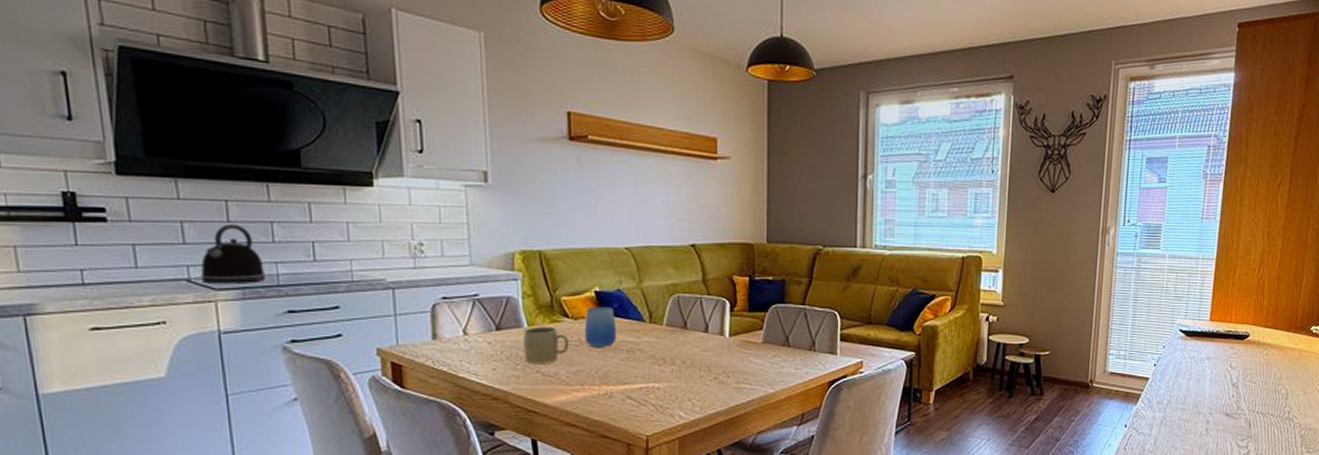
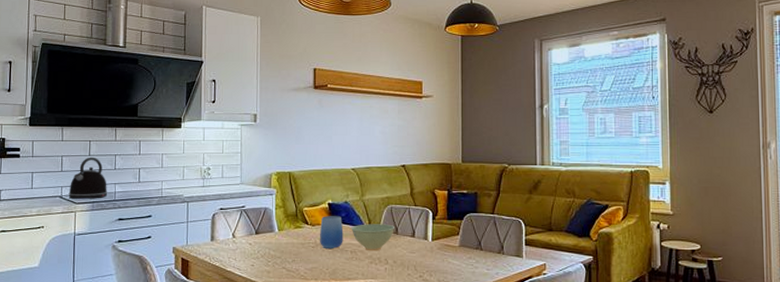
mug: present [523,327,570,365] -> none [274,232,308,262]
bowl: none [627,317,684,350] -> present [352,224,395,252]

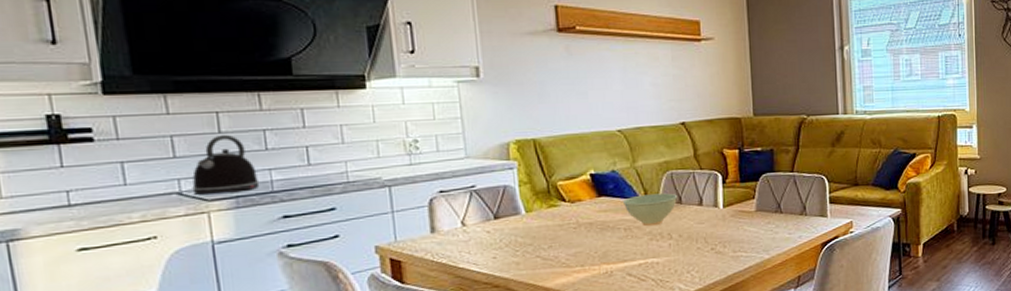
cup: present [320,215,344,249] -> none [582,187,614,228]

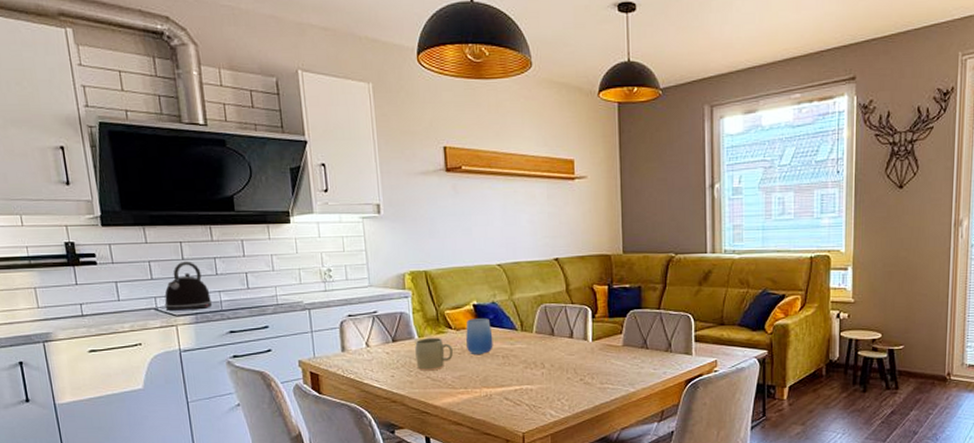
mug: none [521,212,568,250] -> present [415,338,454,371]
cup: none [582,187,614,228] -> present [466,317,493,354]
bowl: present [623,193,678,227] -> none [502,325,551,356]

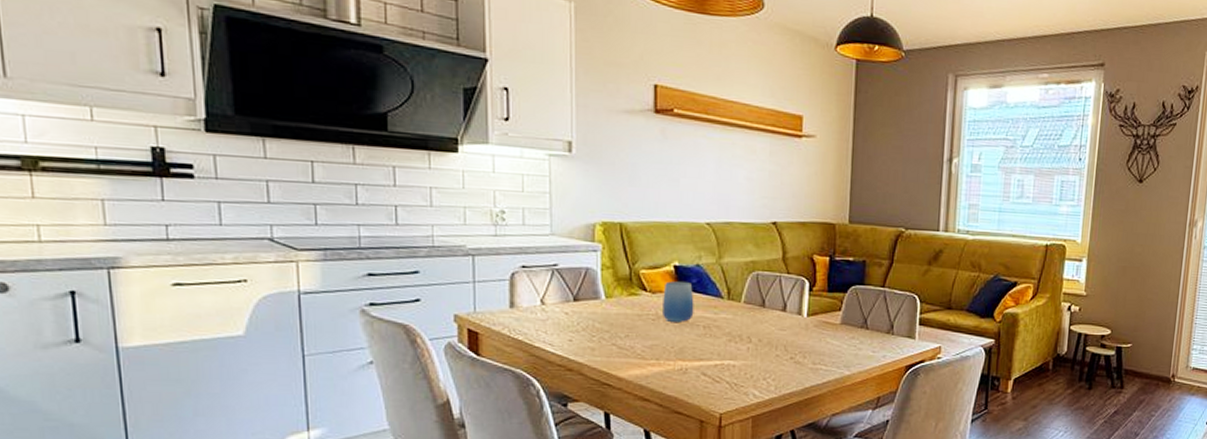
kettle: present [164,260,213,311] -> none [283,184,348,245]
mug: present [415,338,454,371] -> none [601,299,647,337]

